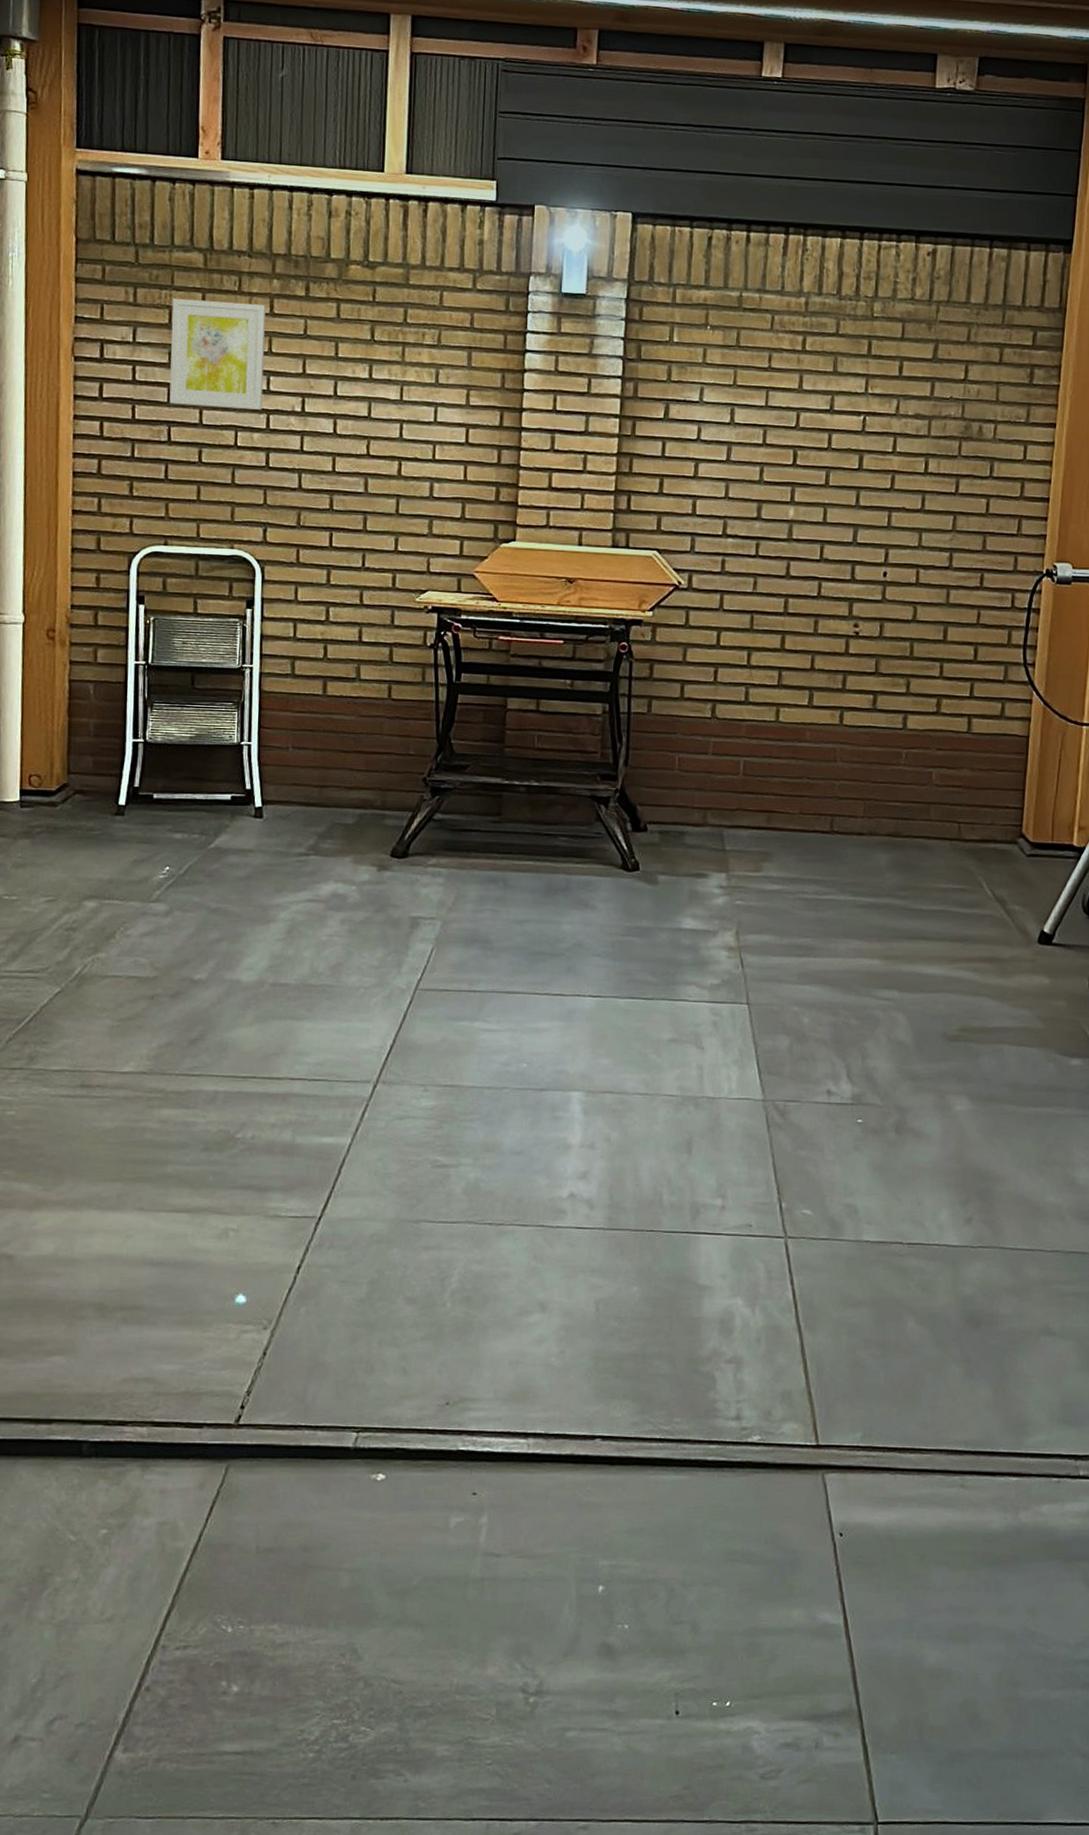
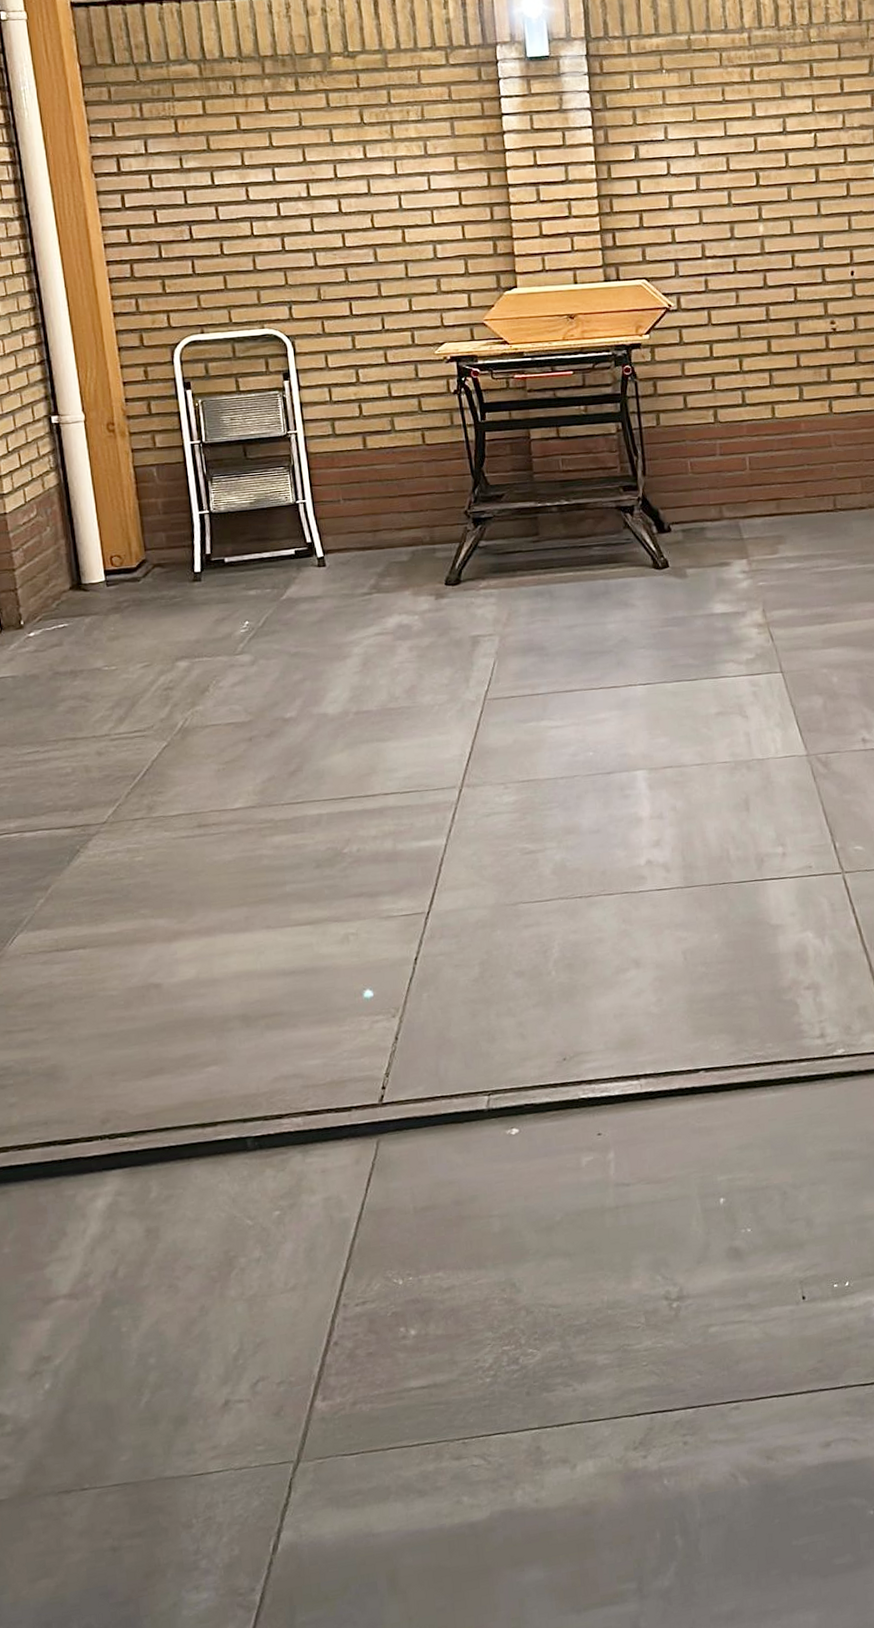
wall art: present [169,297,266,410] -> none [175,103,272,205]

